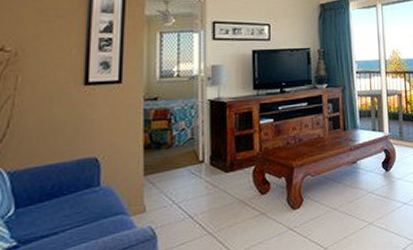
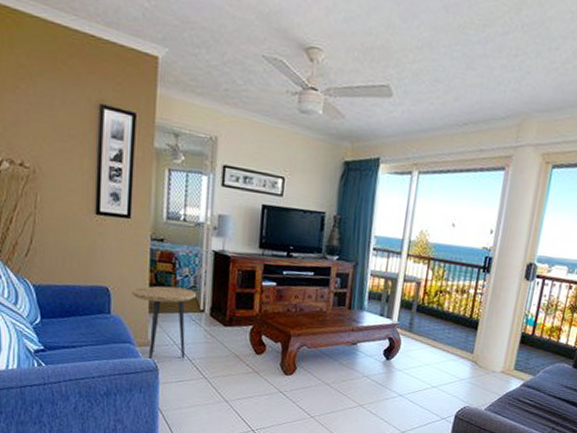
side table: none [125,141,195,230] -> present [132,286,197,361]

